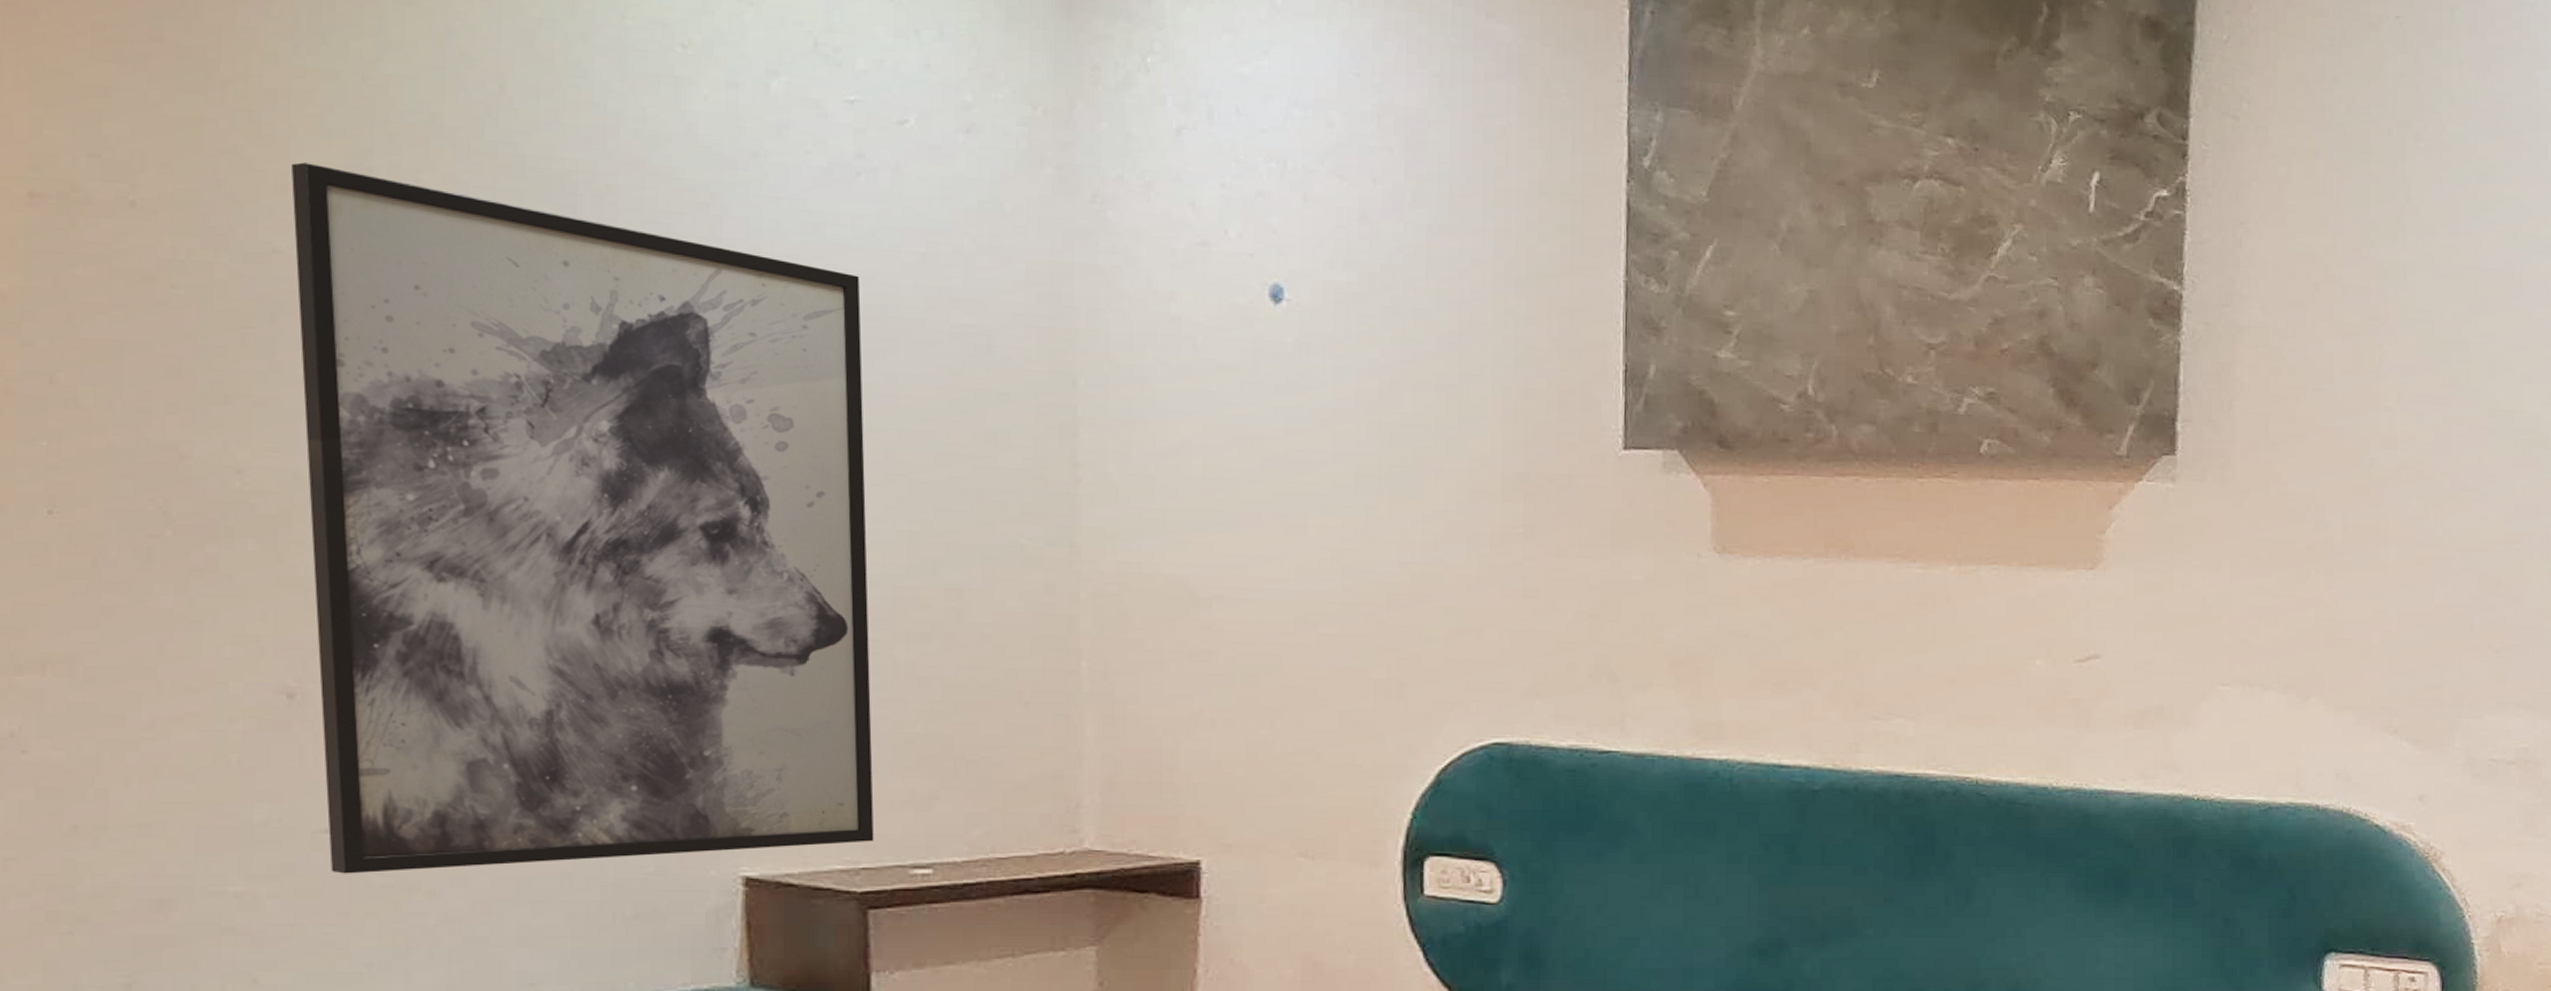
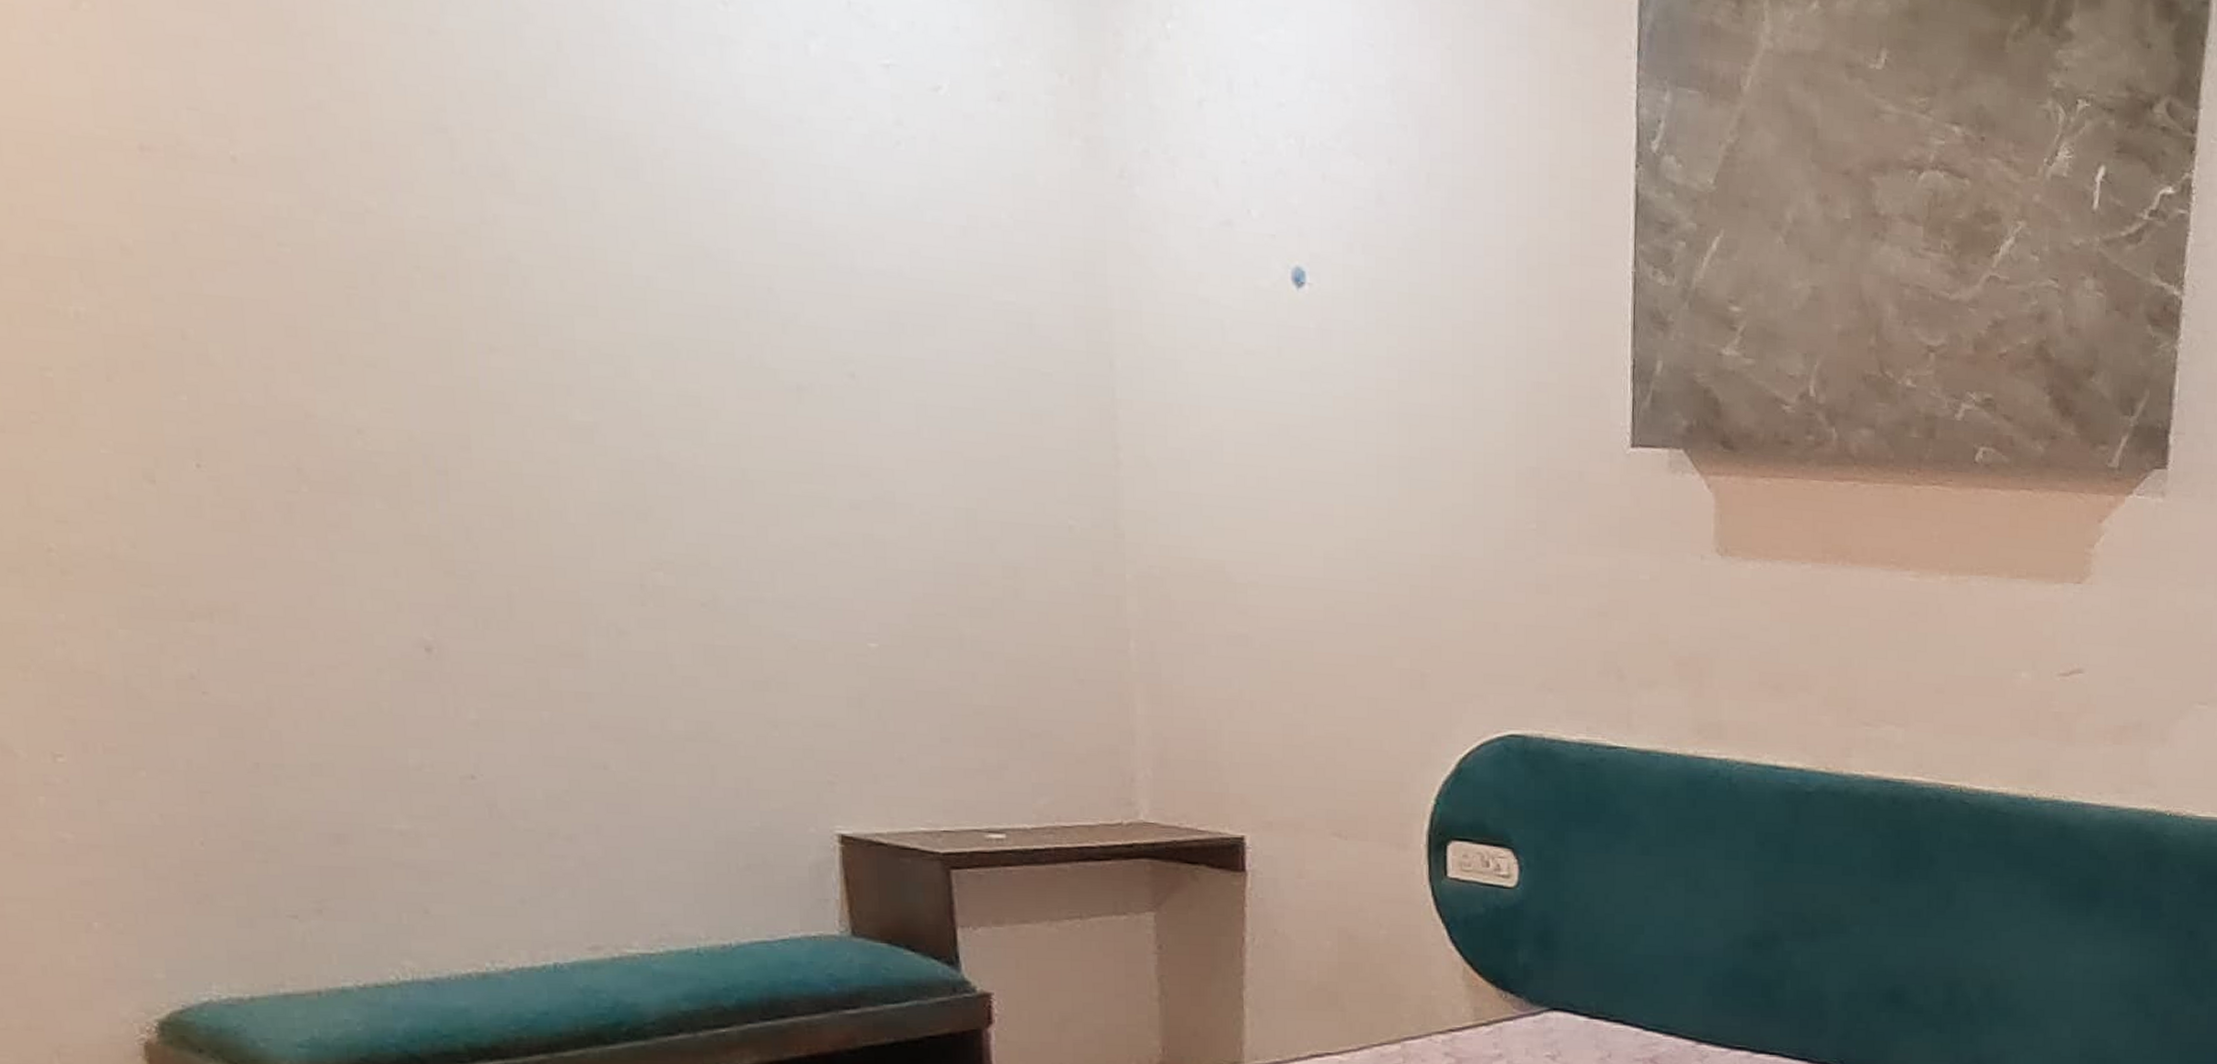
wall art: present [290,162,875,874] -> none [372,119,952,818]

